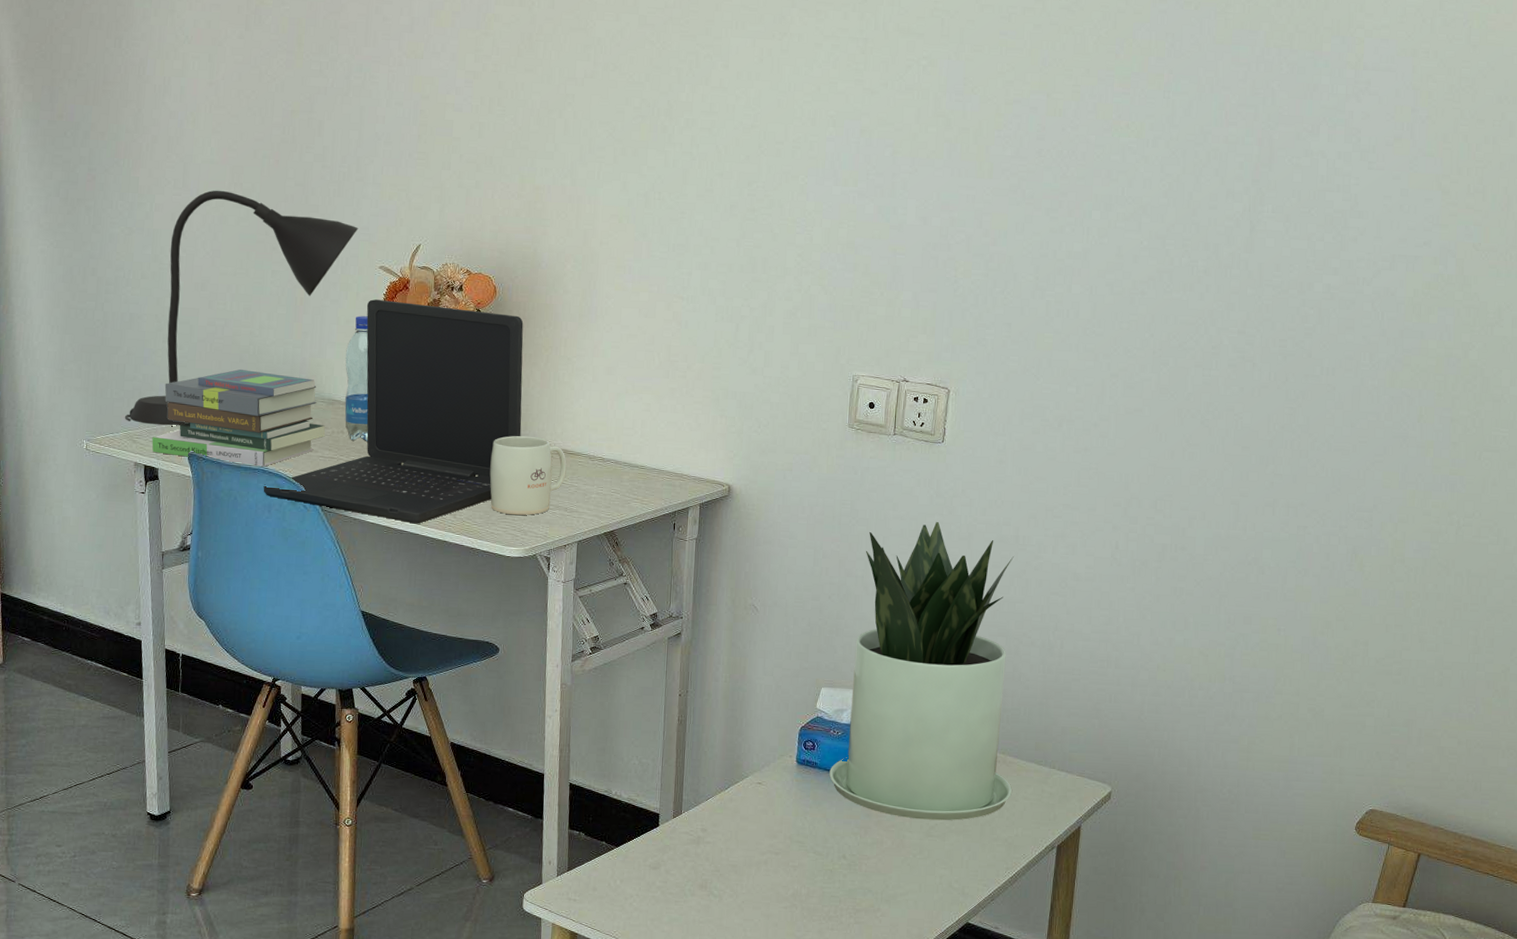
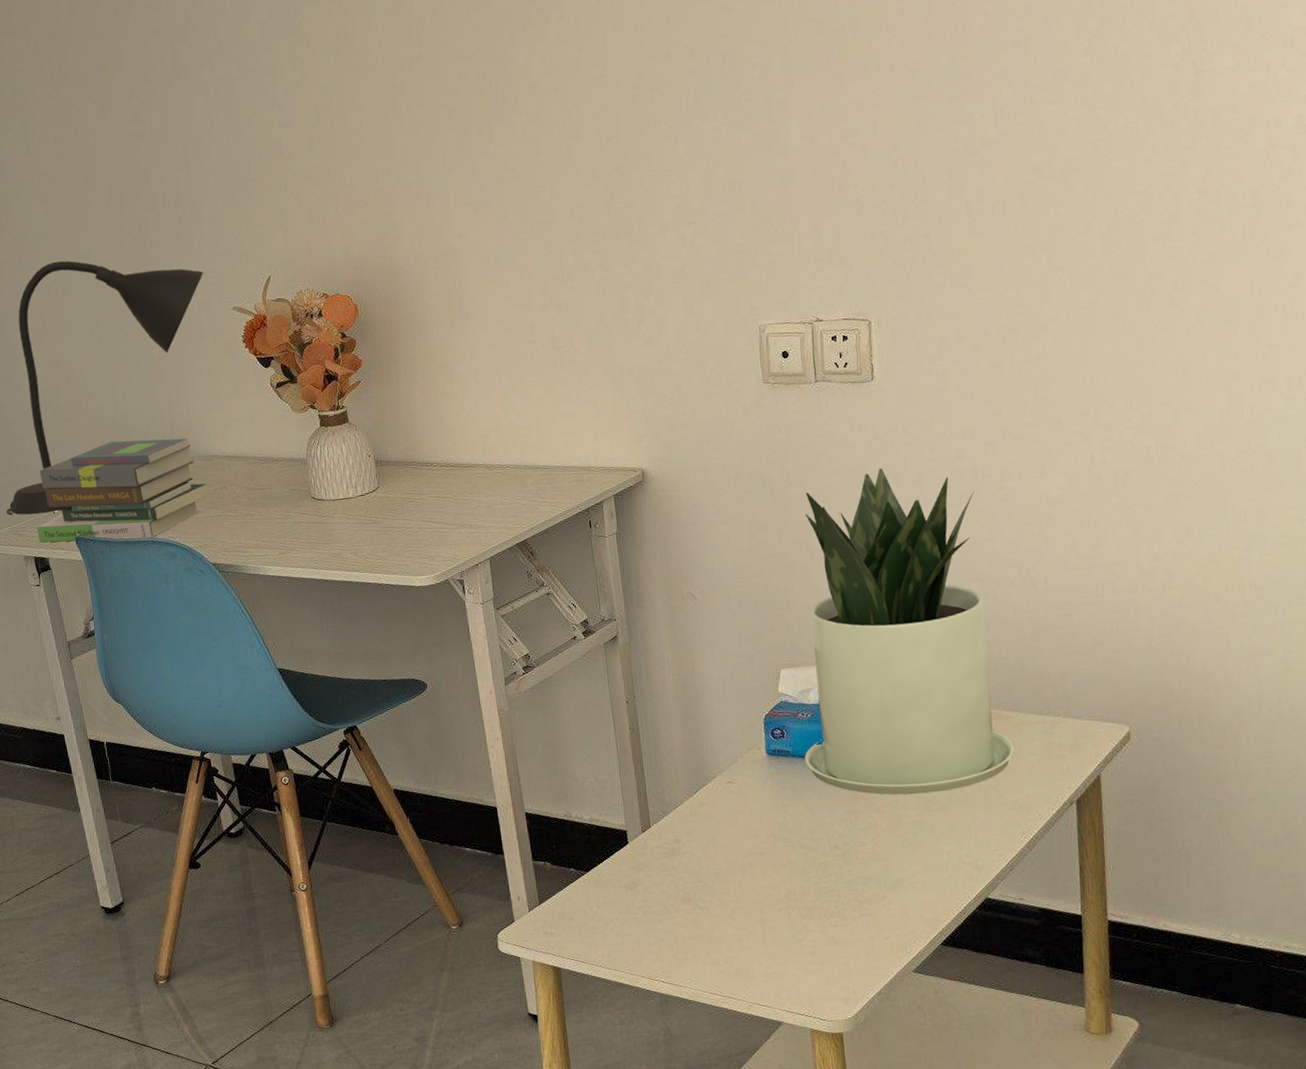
laptop: present [263,299,524,524] -> none [156,331,411,569]
bottle: present [344,316,369,443] -> none [213,362,254,494]
mug: present [489,435,567,516] -> none [382,455,465,543]

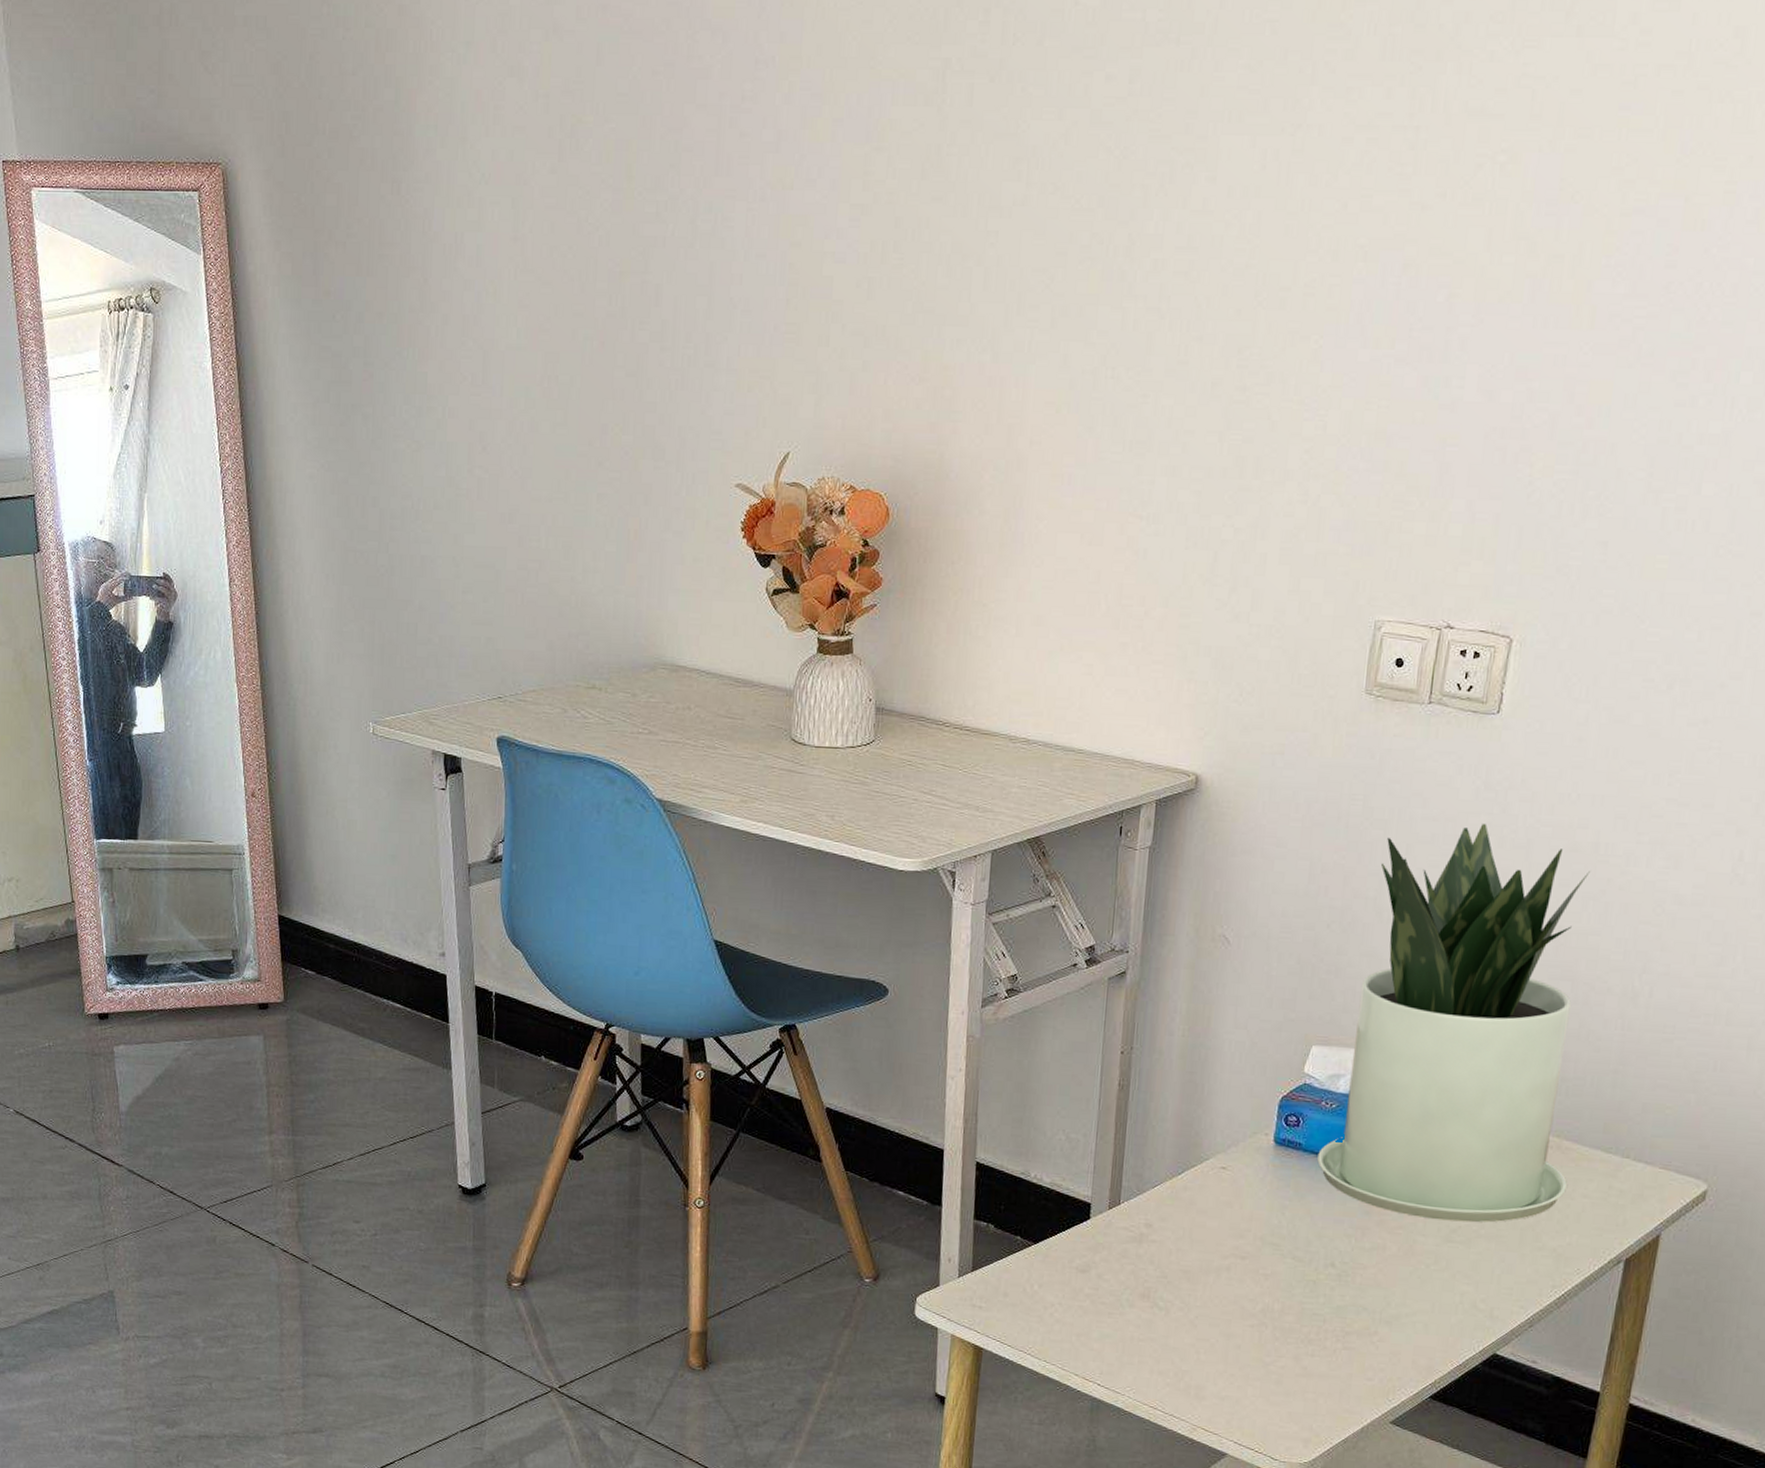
desk lamp: present [5,260,204,516] -> none [418,386,708,703]
books: present [37,438,209,543] -> none [452,627,668,755]

